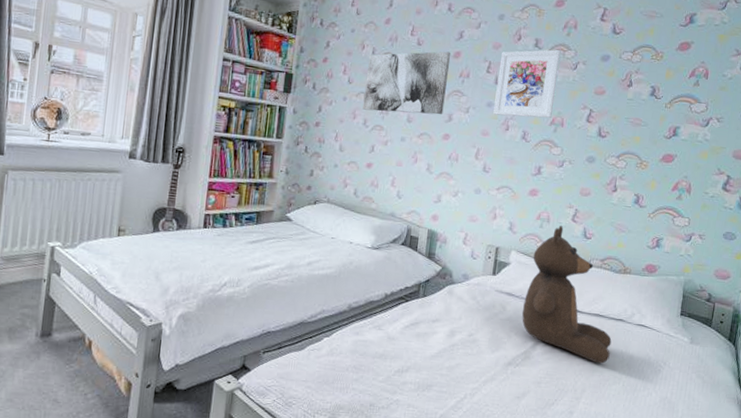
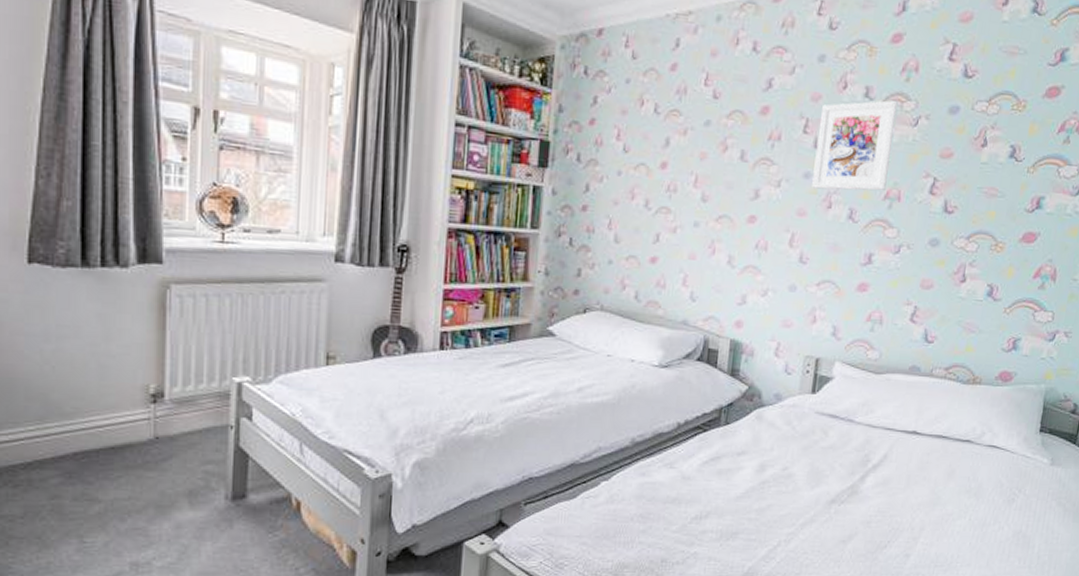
wall art: present [362,51,451,115] -> none [643,106,758,191]
teddy bear: present [522,225,612,364] -> none [848,327,957,495]

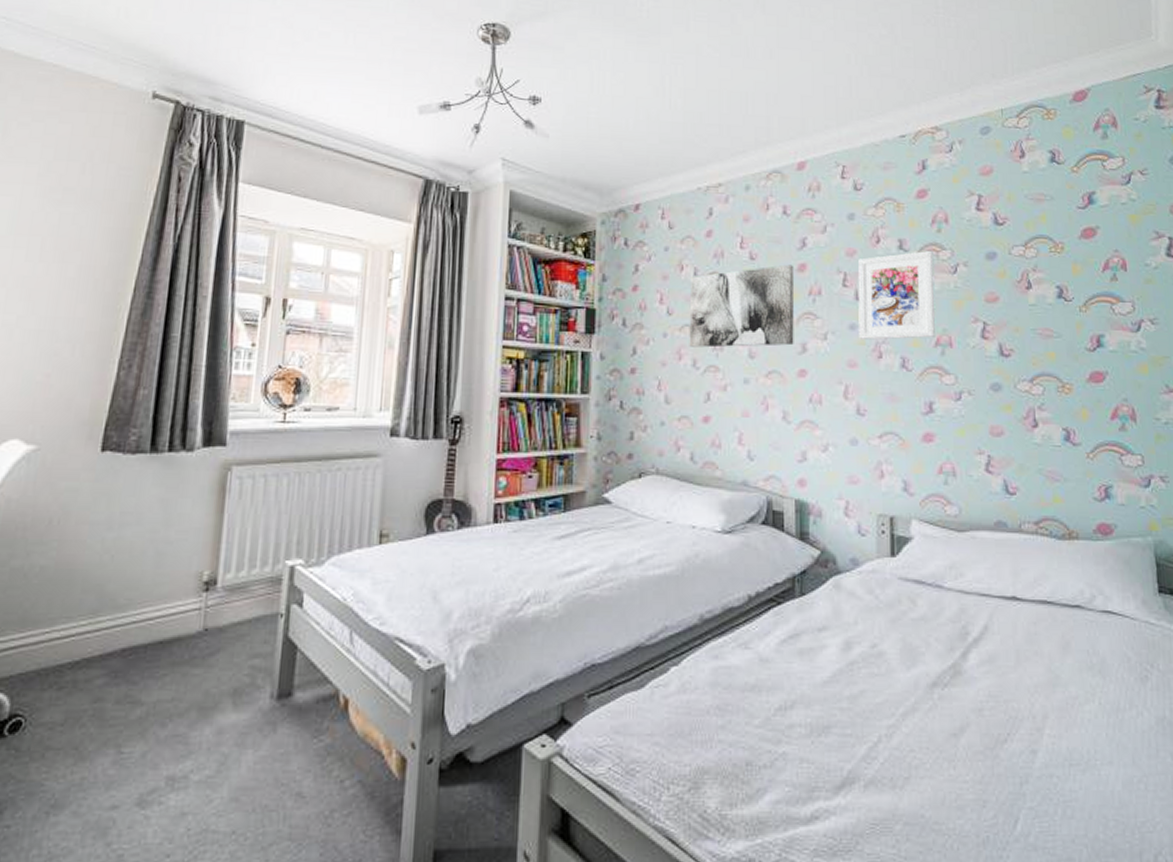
wall art: none [643,106,758,191] -> present [689,264,795,348]

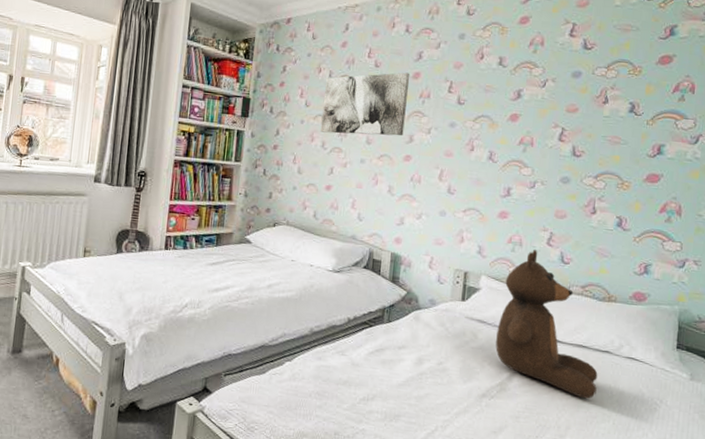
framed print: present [857,250,935,340] -> none [457,67,527,138]
teddy bear: none [940,478,1073,673] -> present [495,249,598,399]

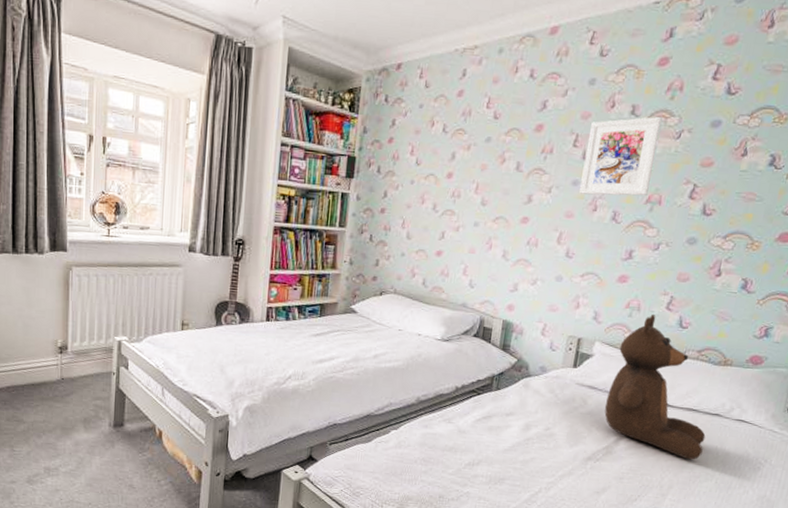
wall art: present [320,72,410,136] -> none [431,124,533,196]
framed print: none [457,67,527,138] -> present [579,116,662,196]

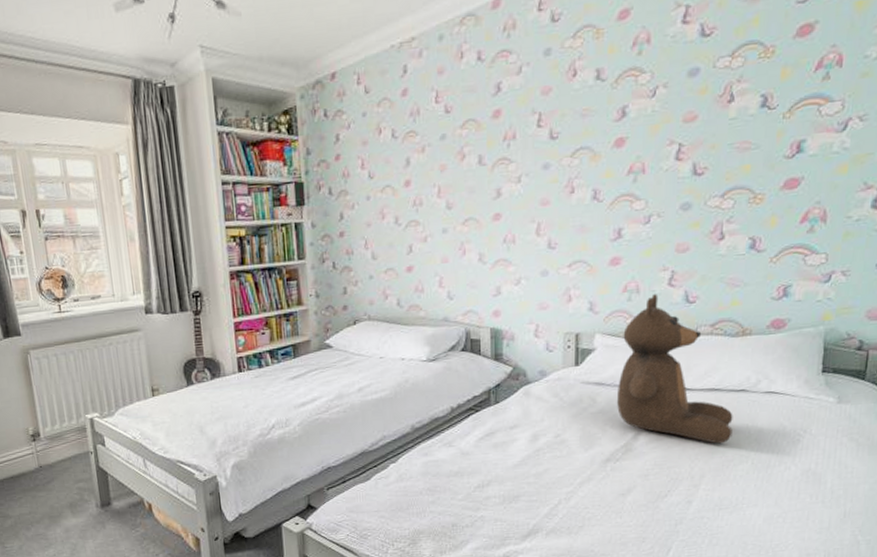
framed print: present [579,116,662,196] -> none [552,75,632,177]

